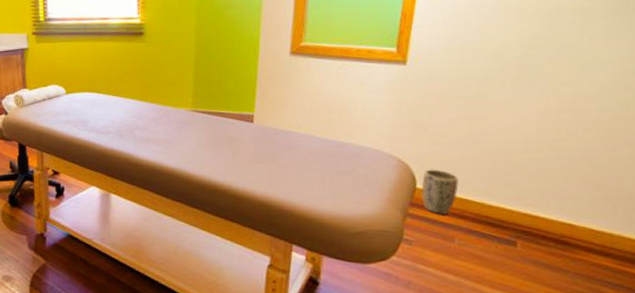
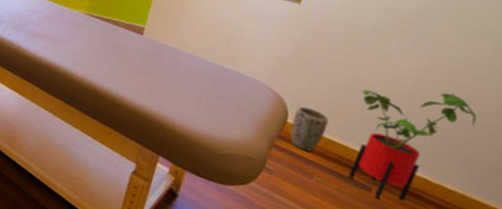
house plant: none [487,131,608,252] -> present [348,89,477,201]

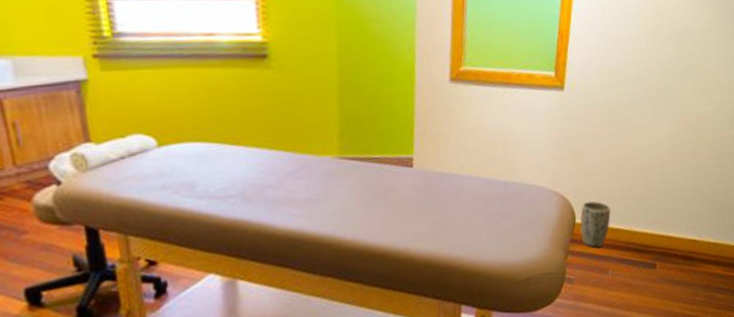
house plant: present [348,89,477,201] -> none [633,150,720,273]

